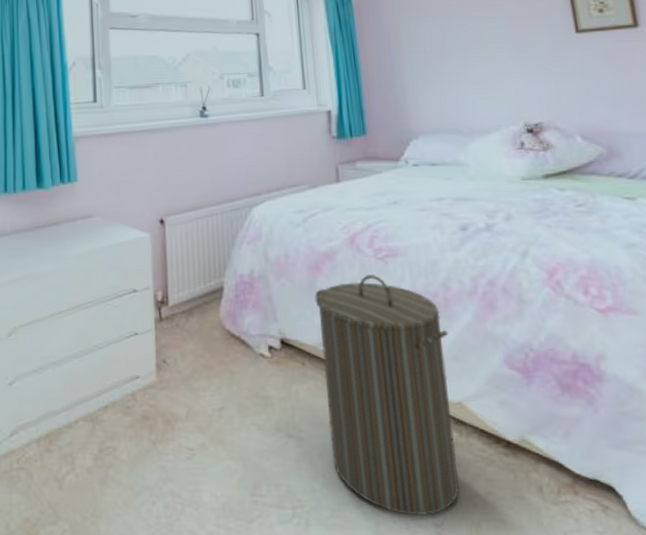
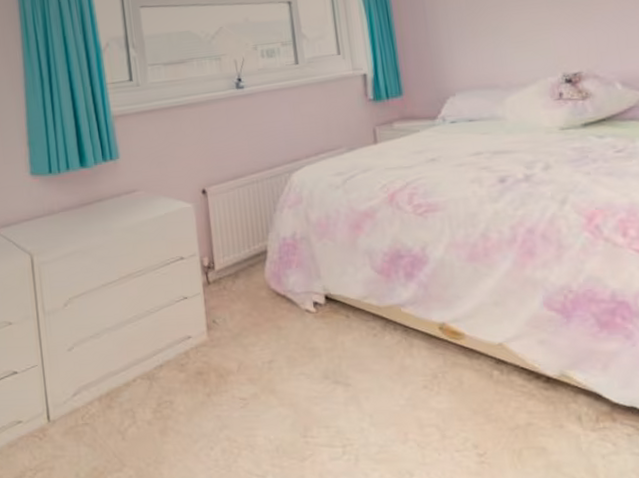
laundry hamper: present [315,274,460,516] -> none [356,229,502,448]

